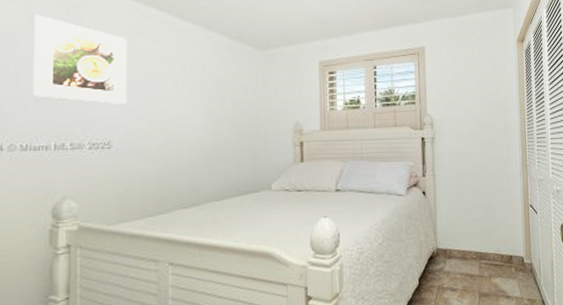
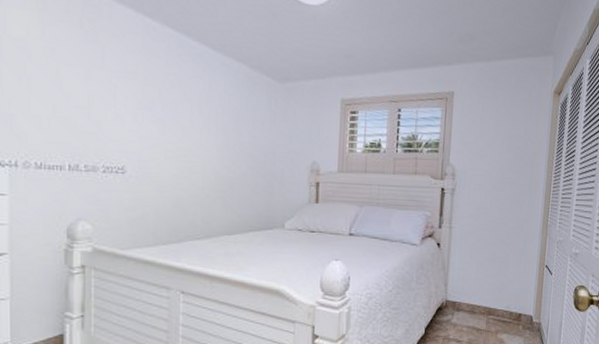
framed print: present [32,14,127,104] -> none [45,26,142,129]

